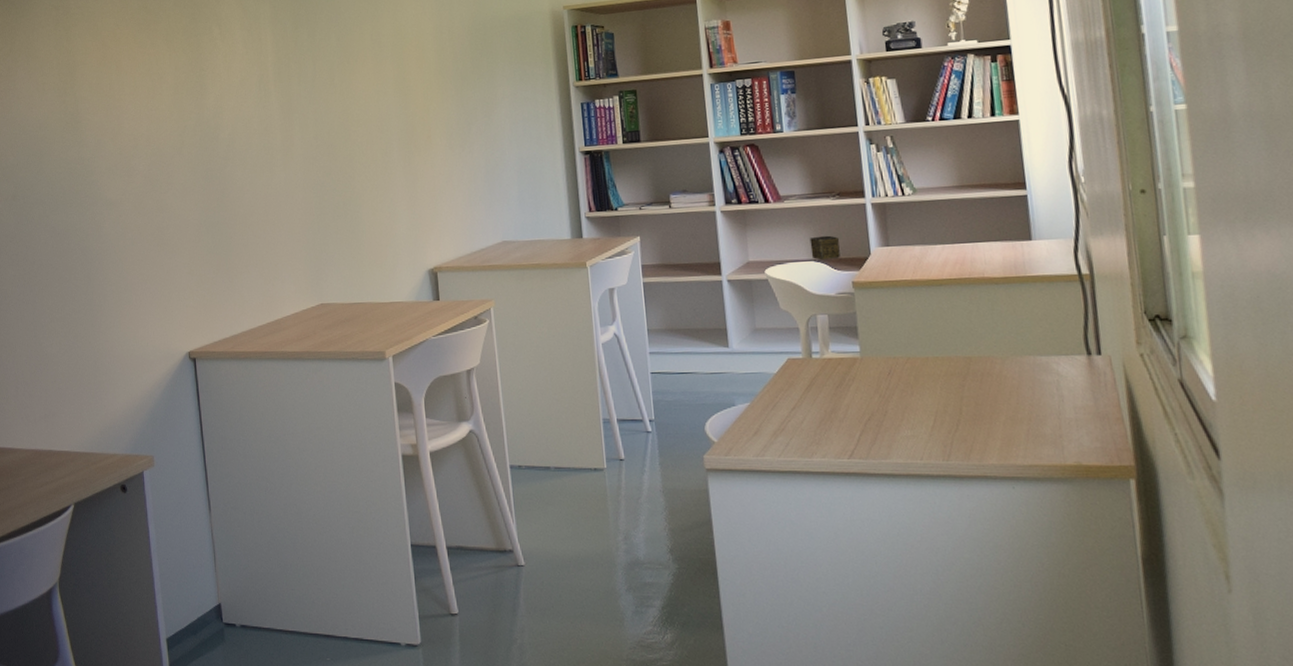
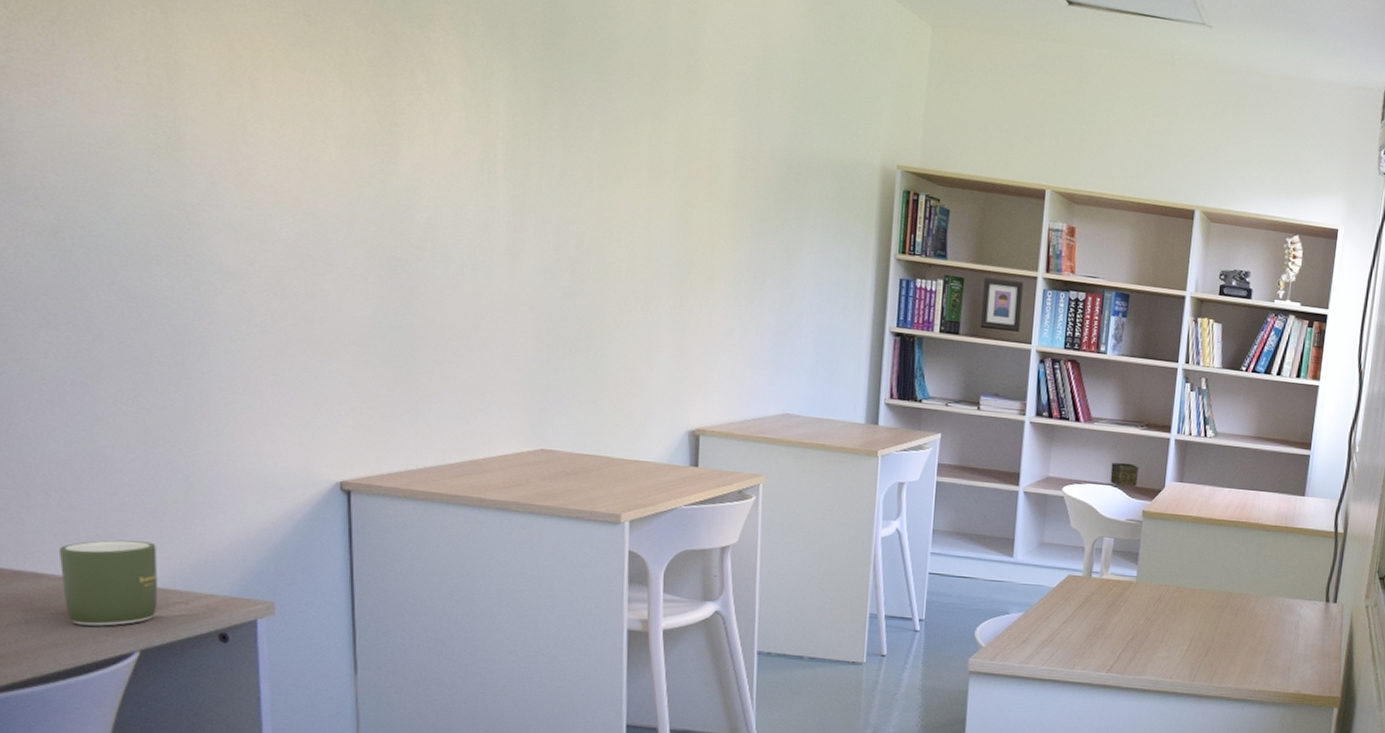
mug: none [24,416,83,486] -> present [58,540,157,626]
picture frame: none [655,82,696,131] -> present [980,277,1024,332]

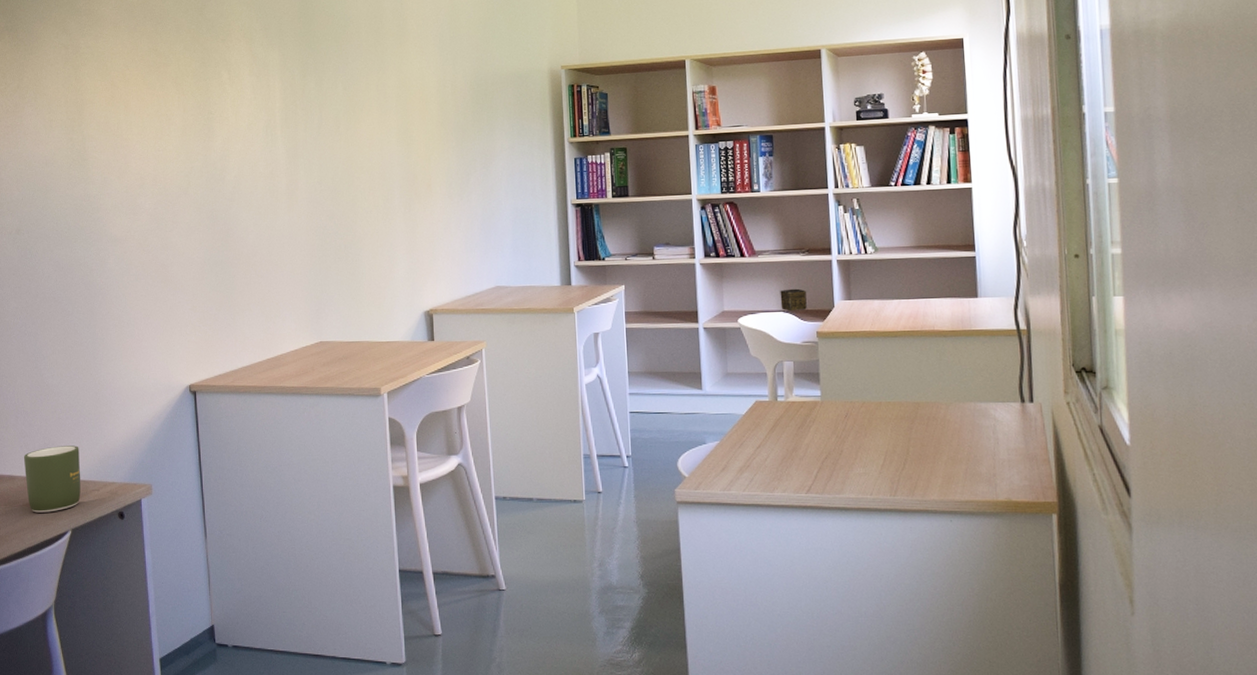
picture frame: present [980,277,1024,332] -> none [644,142,680,187]

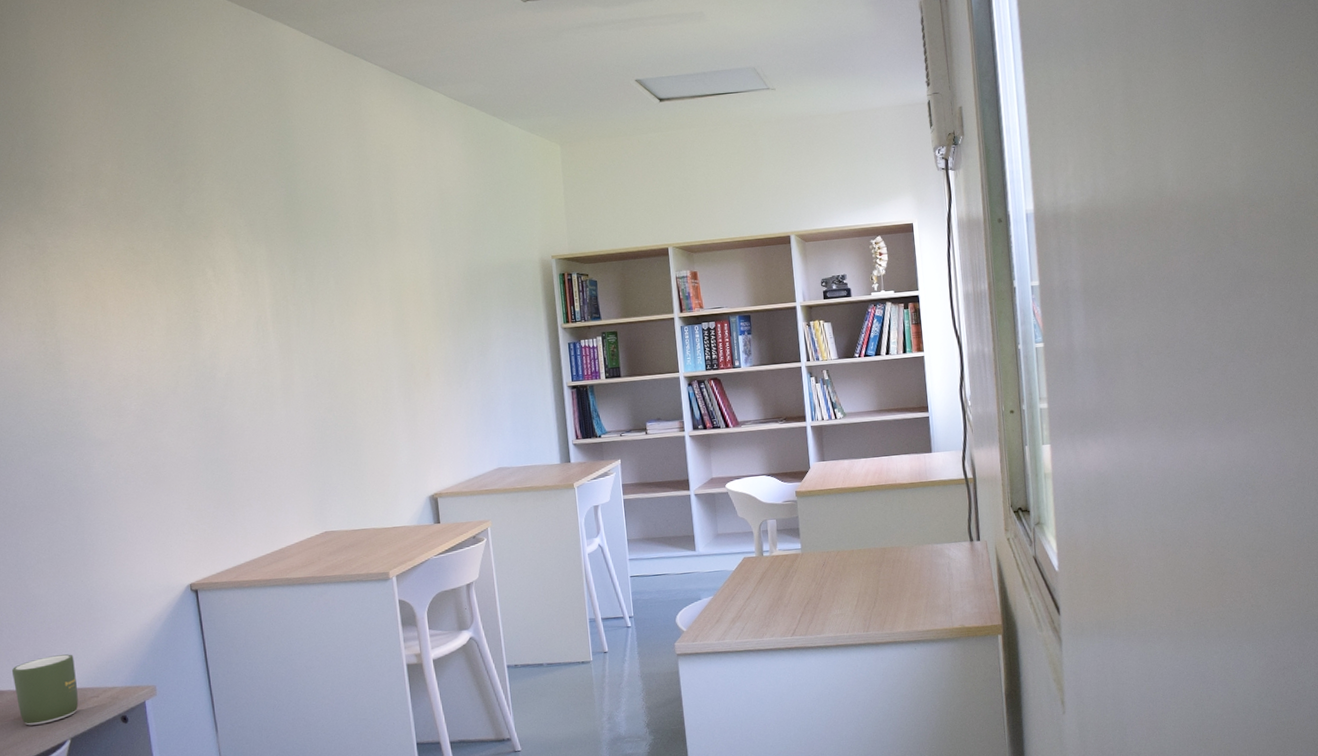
decorative box: present [780,288,807,312] -> none [762,453,786,475]

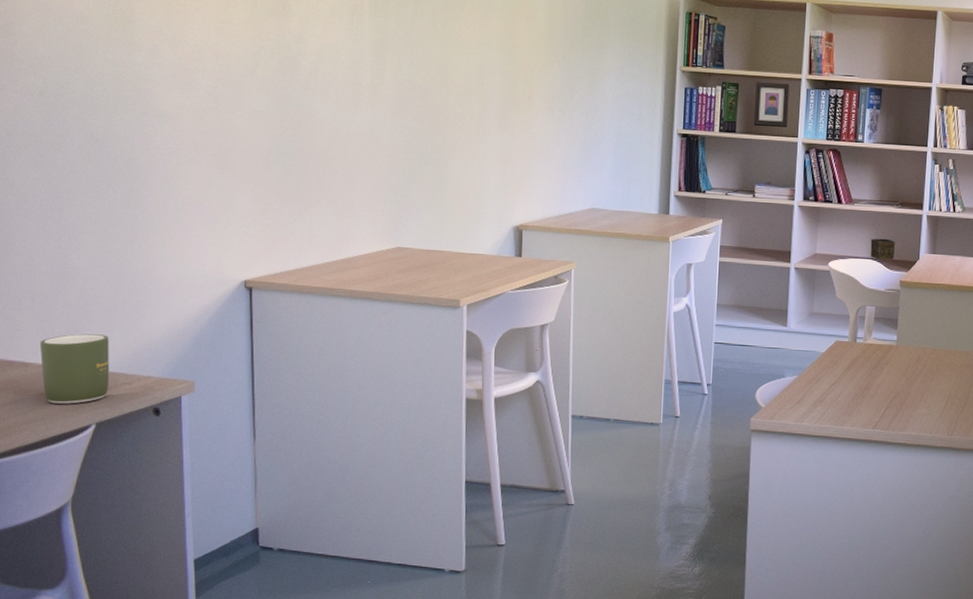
picture frame: none [633,324,668,367] -> present [753,82,790,127]
decorative box: none [762,453,786,475] -> present [870,238,895,260]

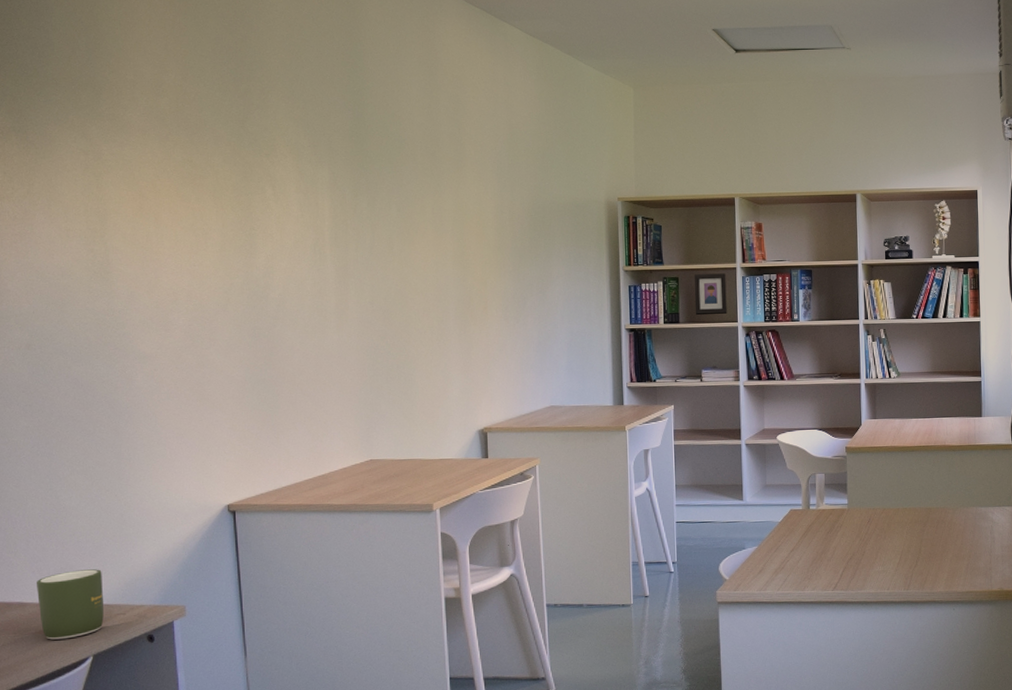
decorative box: present [870,238,895,260] -> none [814,408,838,429]

